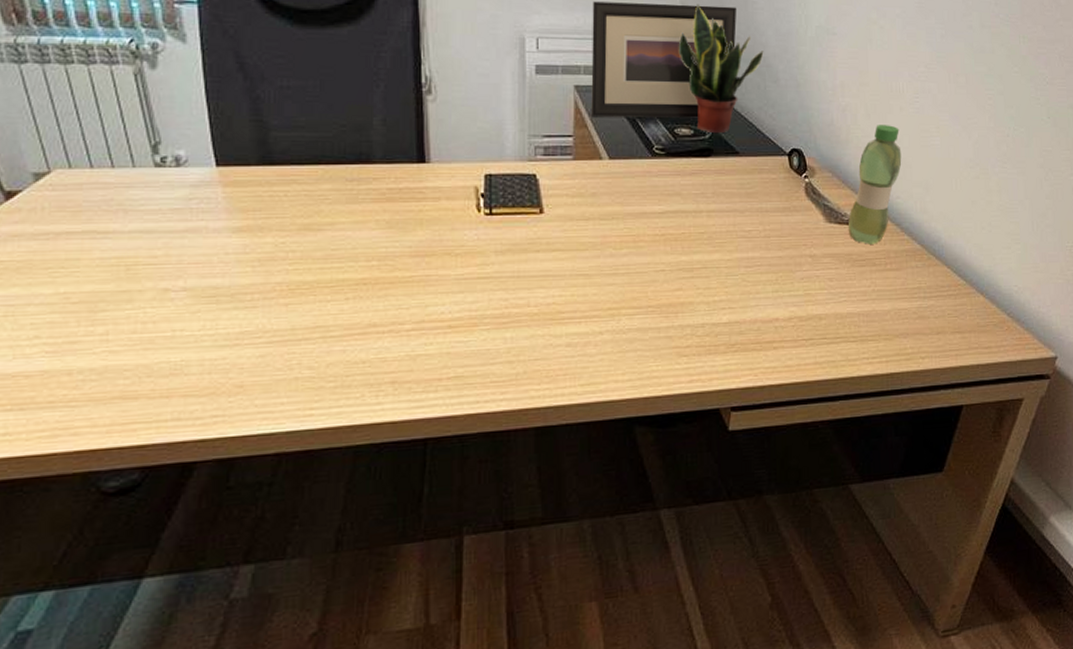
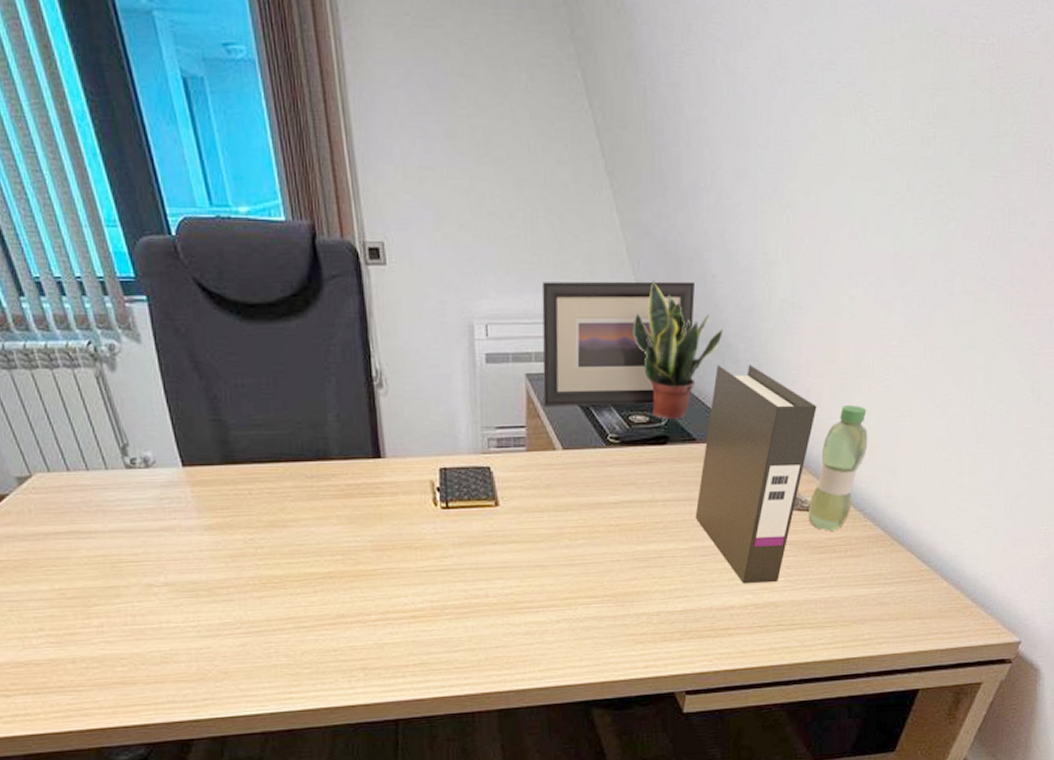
binder: none [739,83,853,295] -> present [695,364,817,583]

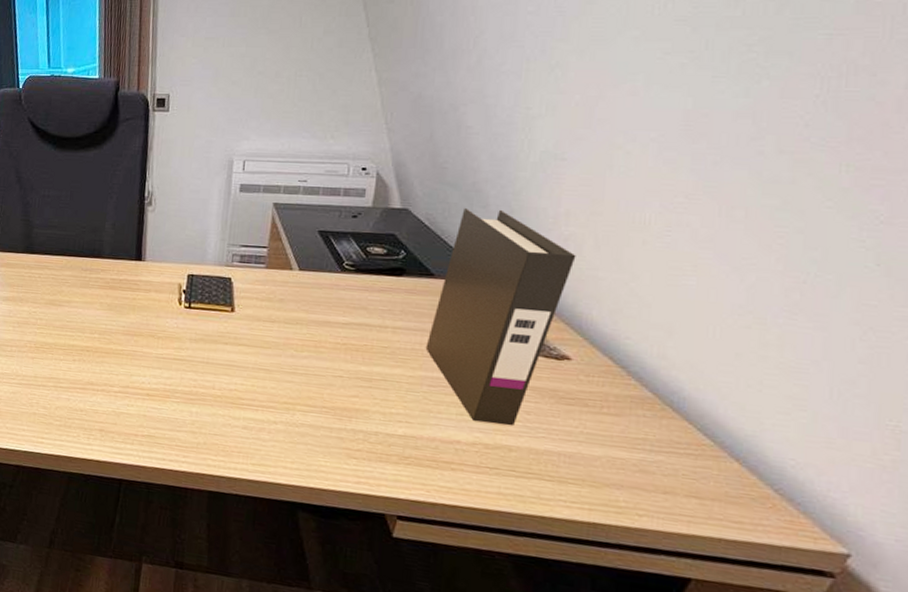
picture frame: present [541,281,696,406] -> none [287,128,449,238]
potted plant: present [632,280,724,420] -> none [379,129,474,255]
water bottle: present [808,405,868,531] -> none [556,258,639,384]

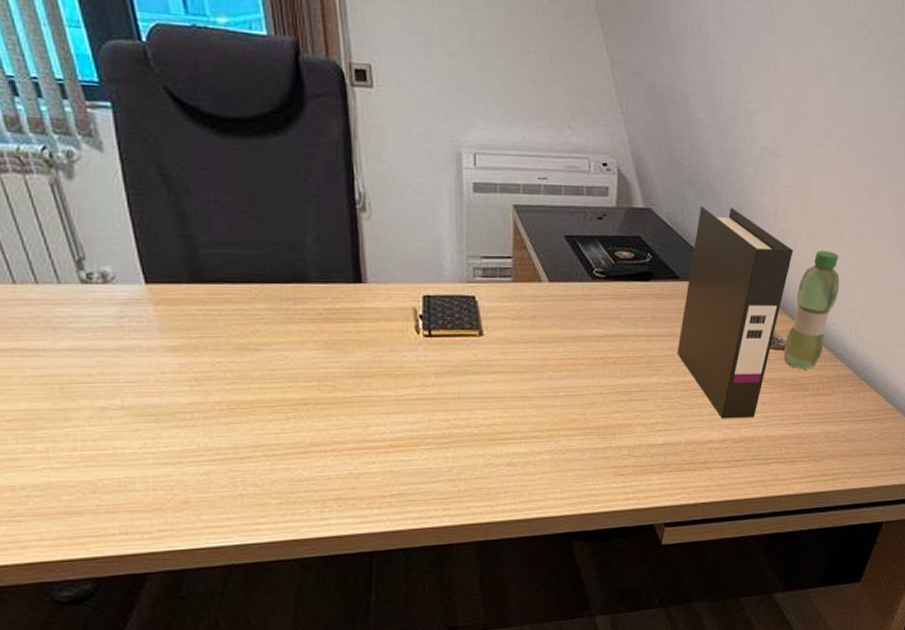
water bottle: none [556,258,639,384] -> present [783,251,840,370]

